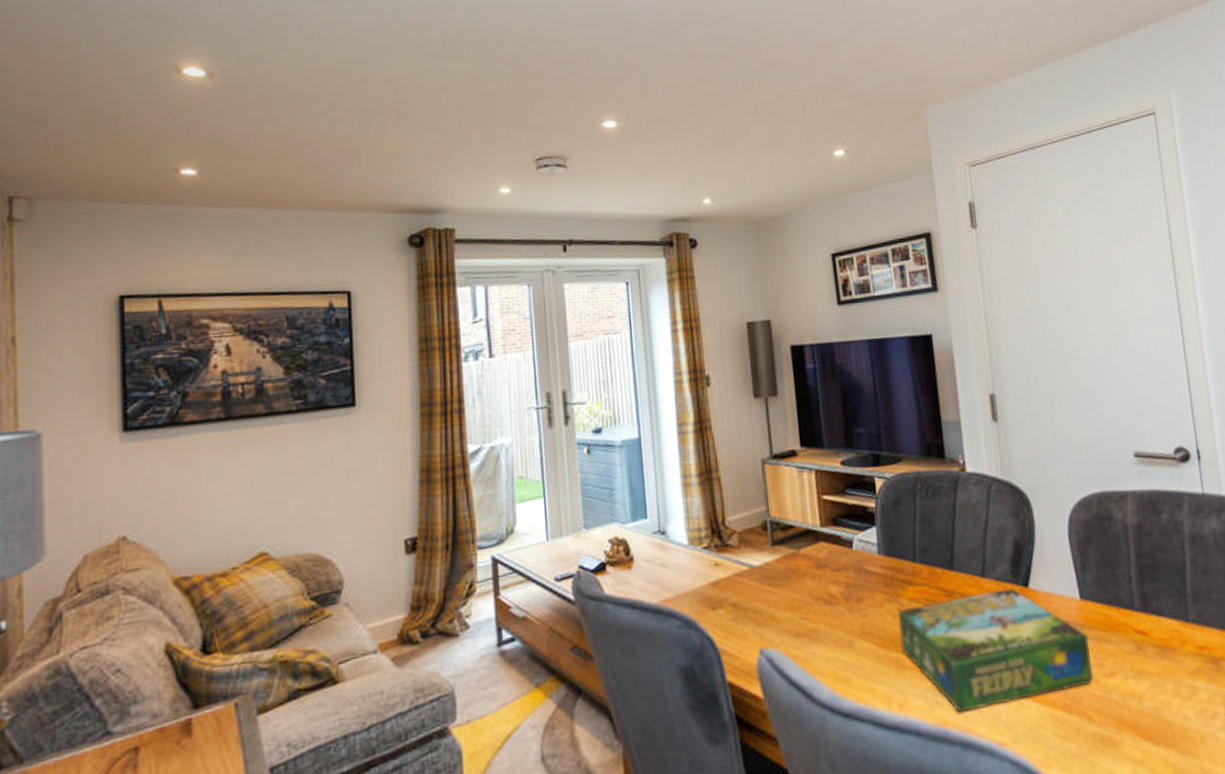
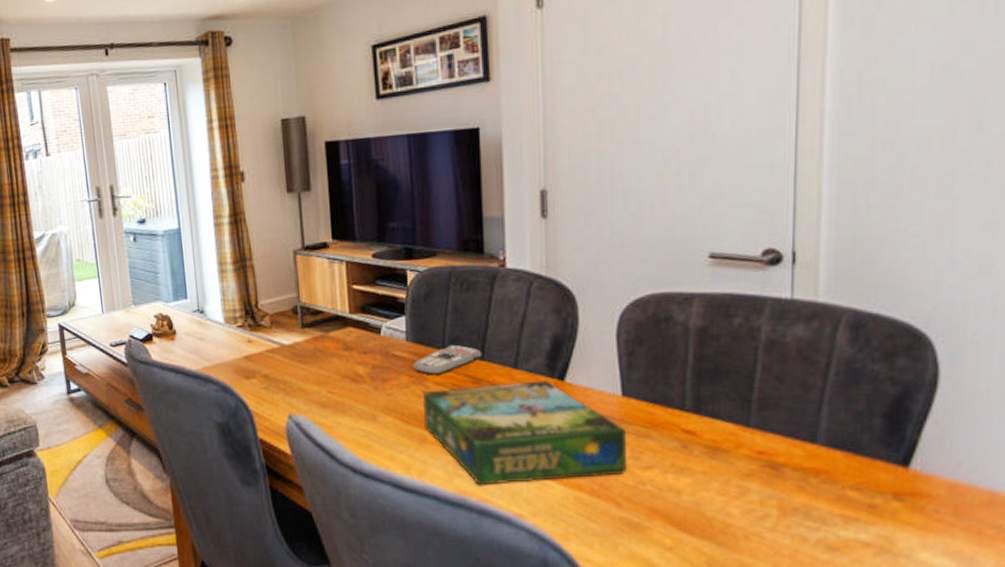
remote control: none [886,555,952,591] -> present [413,344,482,375]

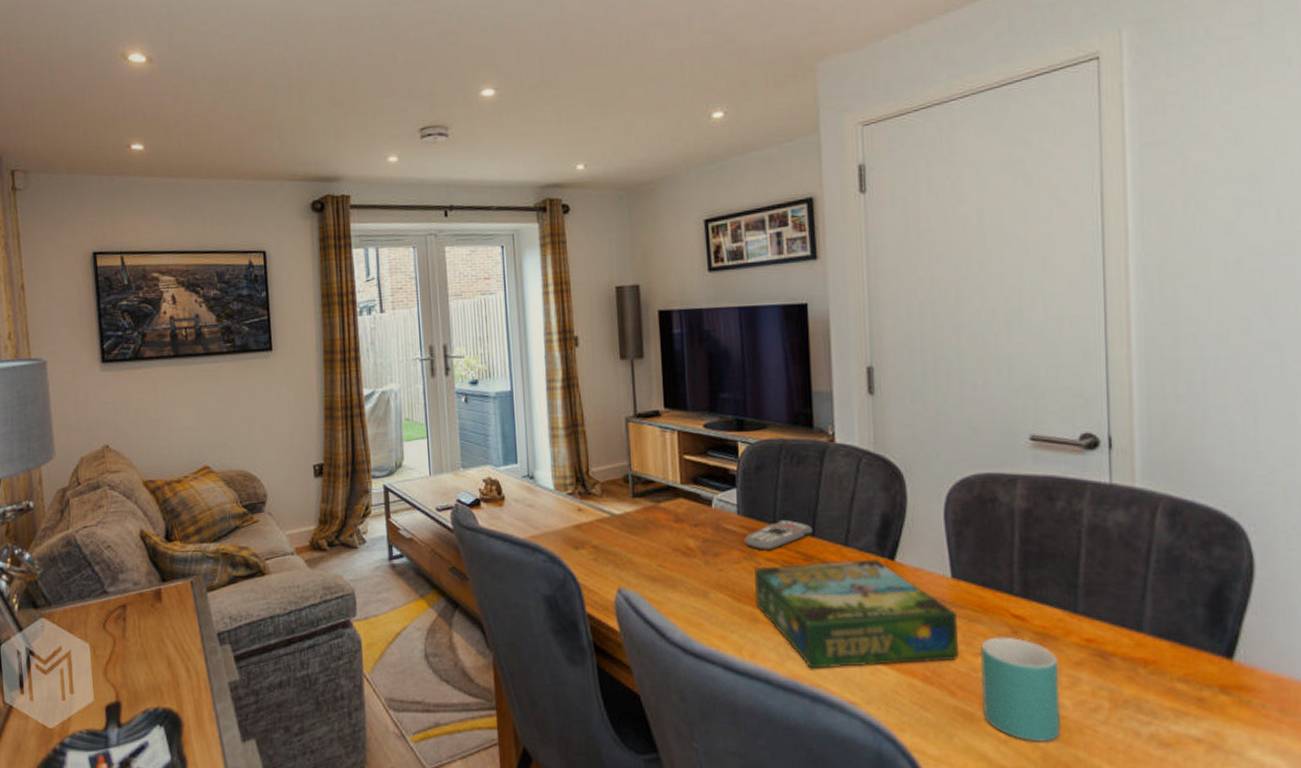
mug: none [648,450,728,549] -> present [979,636,1061,742]

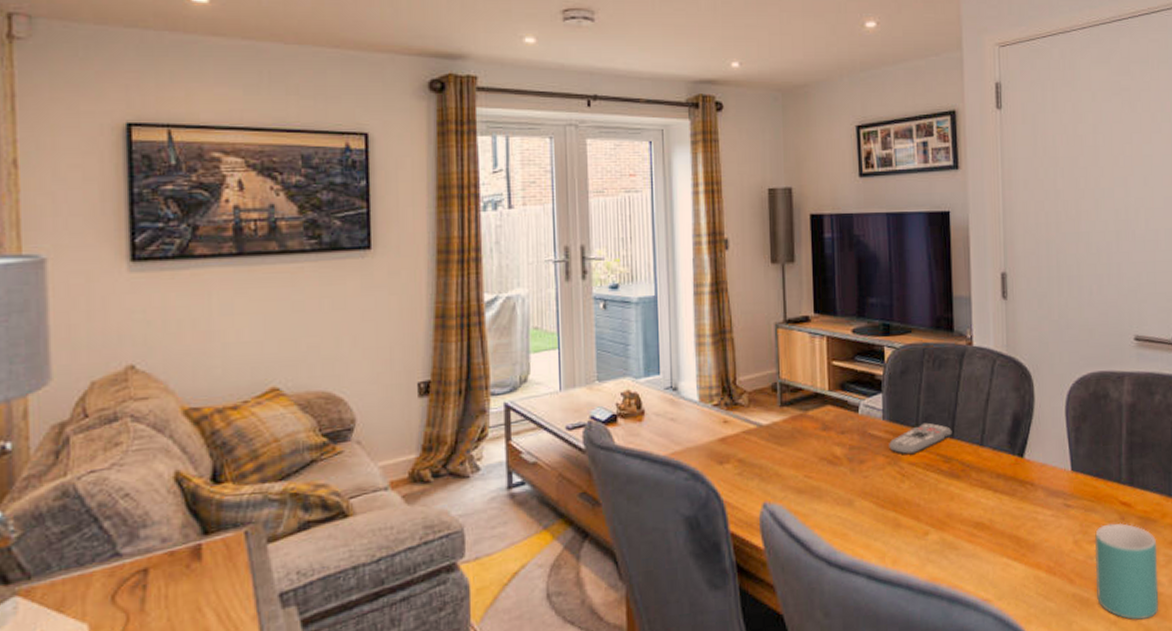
board game: present [753,559,958,669] -> none [897,457,1077,570]

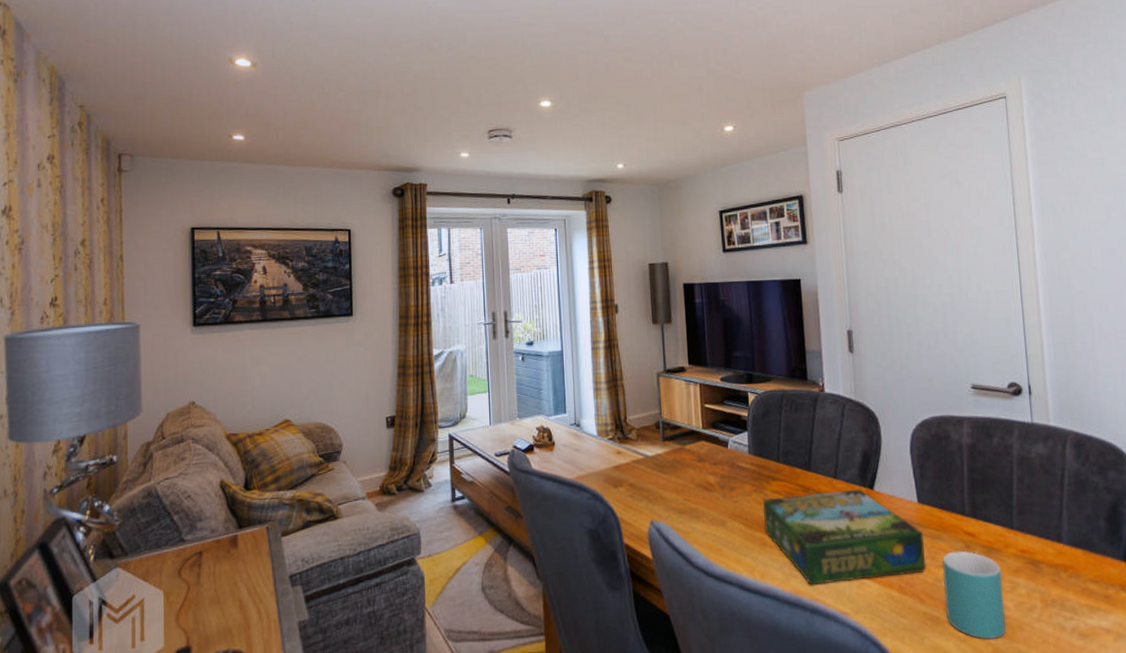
remote control: present [889,422,952,455] -> none [754,457,809,484]
board game: none [897,457,1077,570] -> present [762,489,926,585]

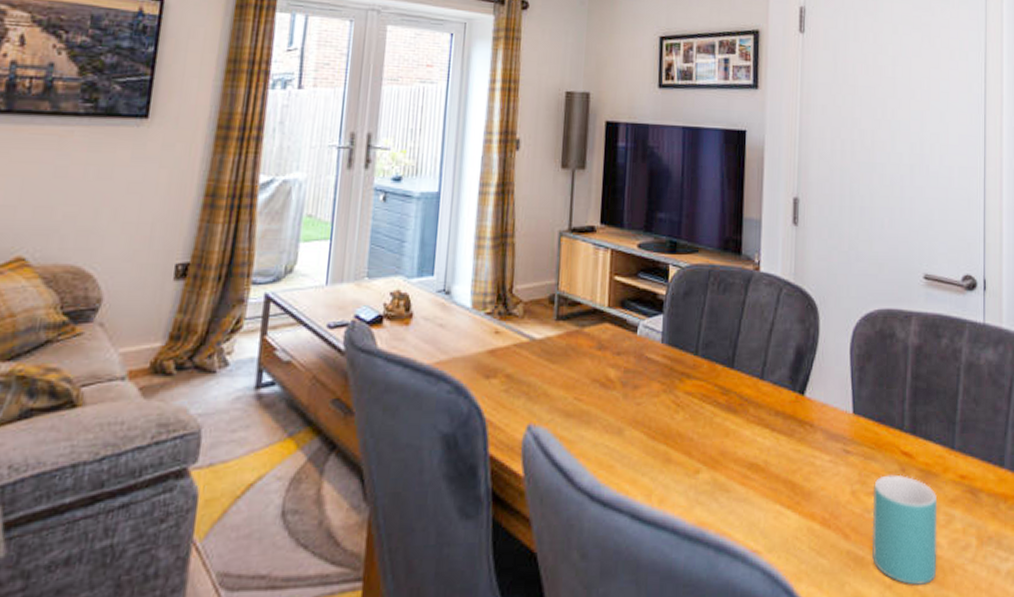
board game: present [762,489,926,585] -> none [669,394,855,515]

